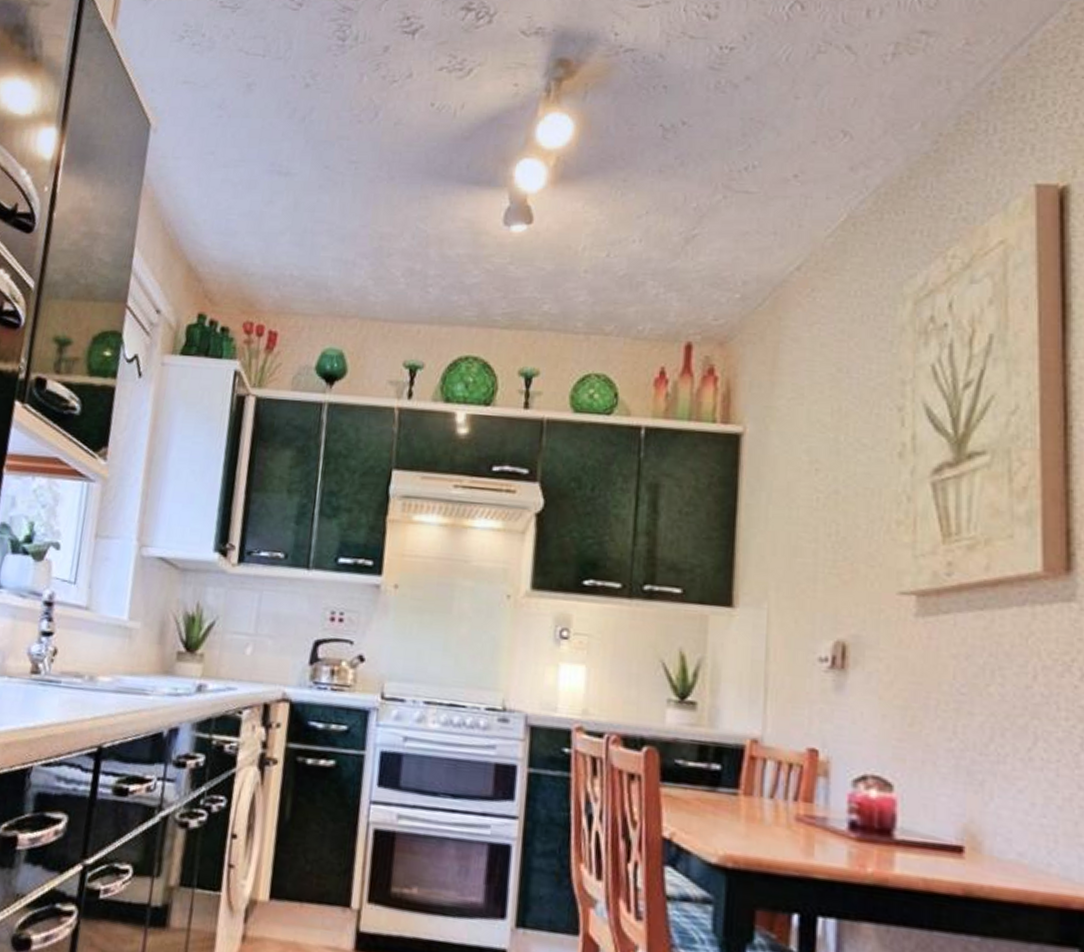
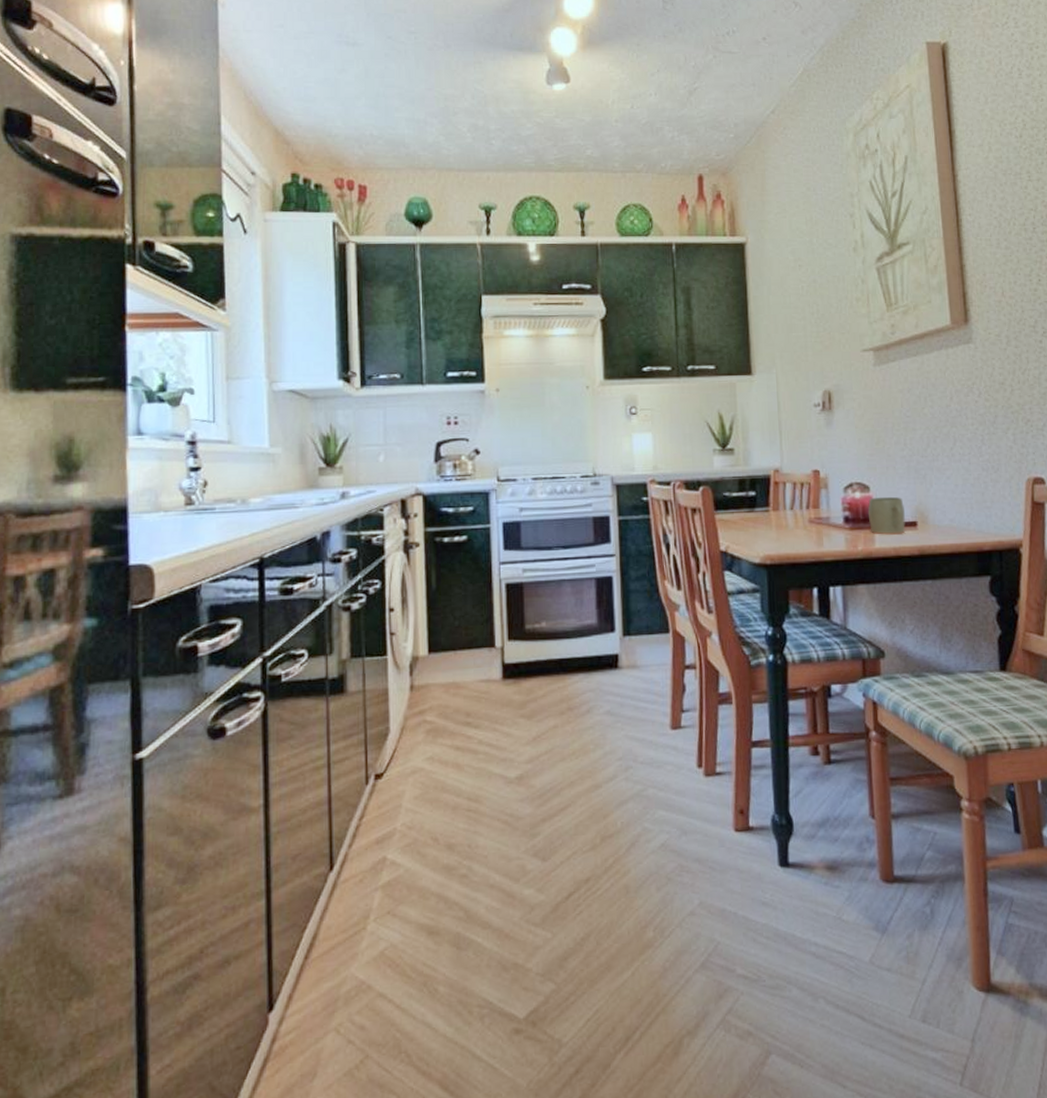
mug: none [888,801,945,861] -> present [868,496,905,535]

